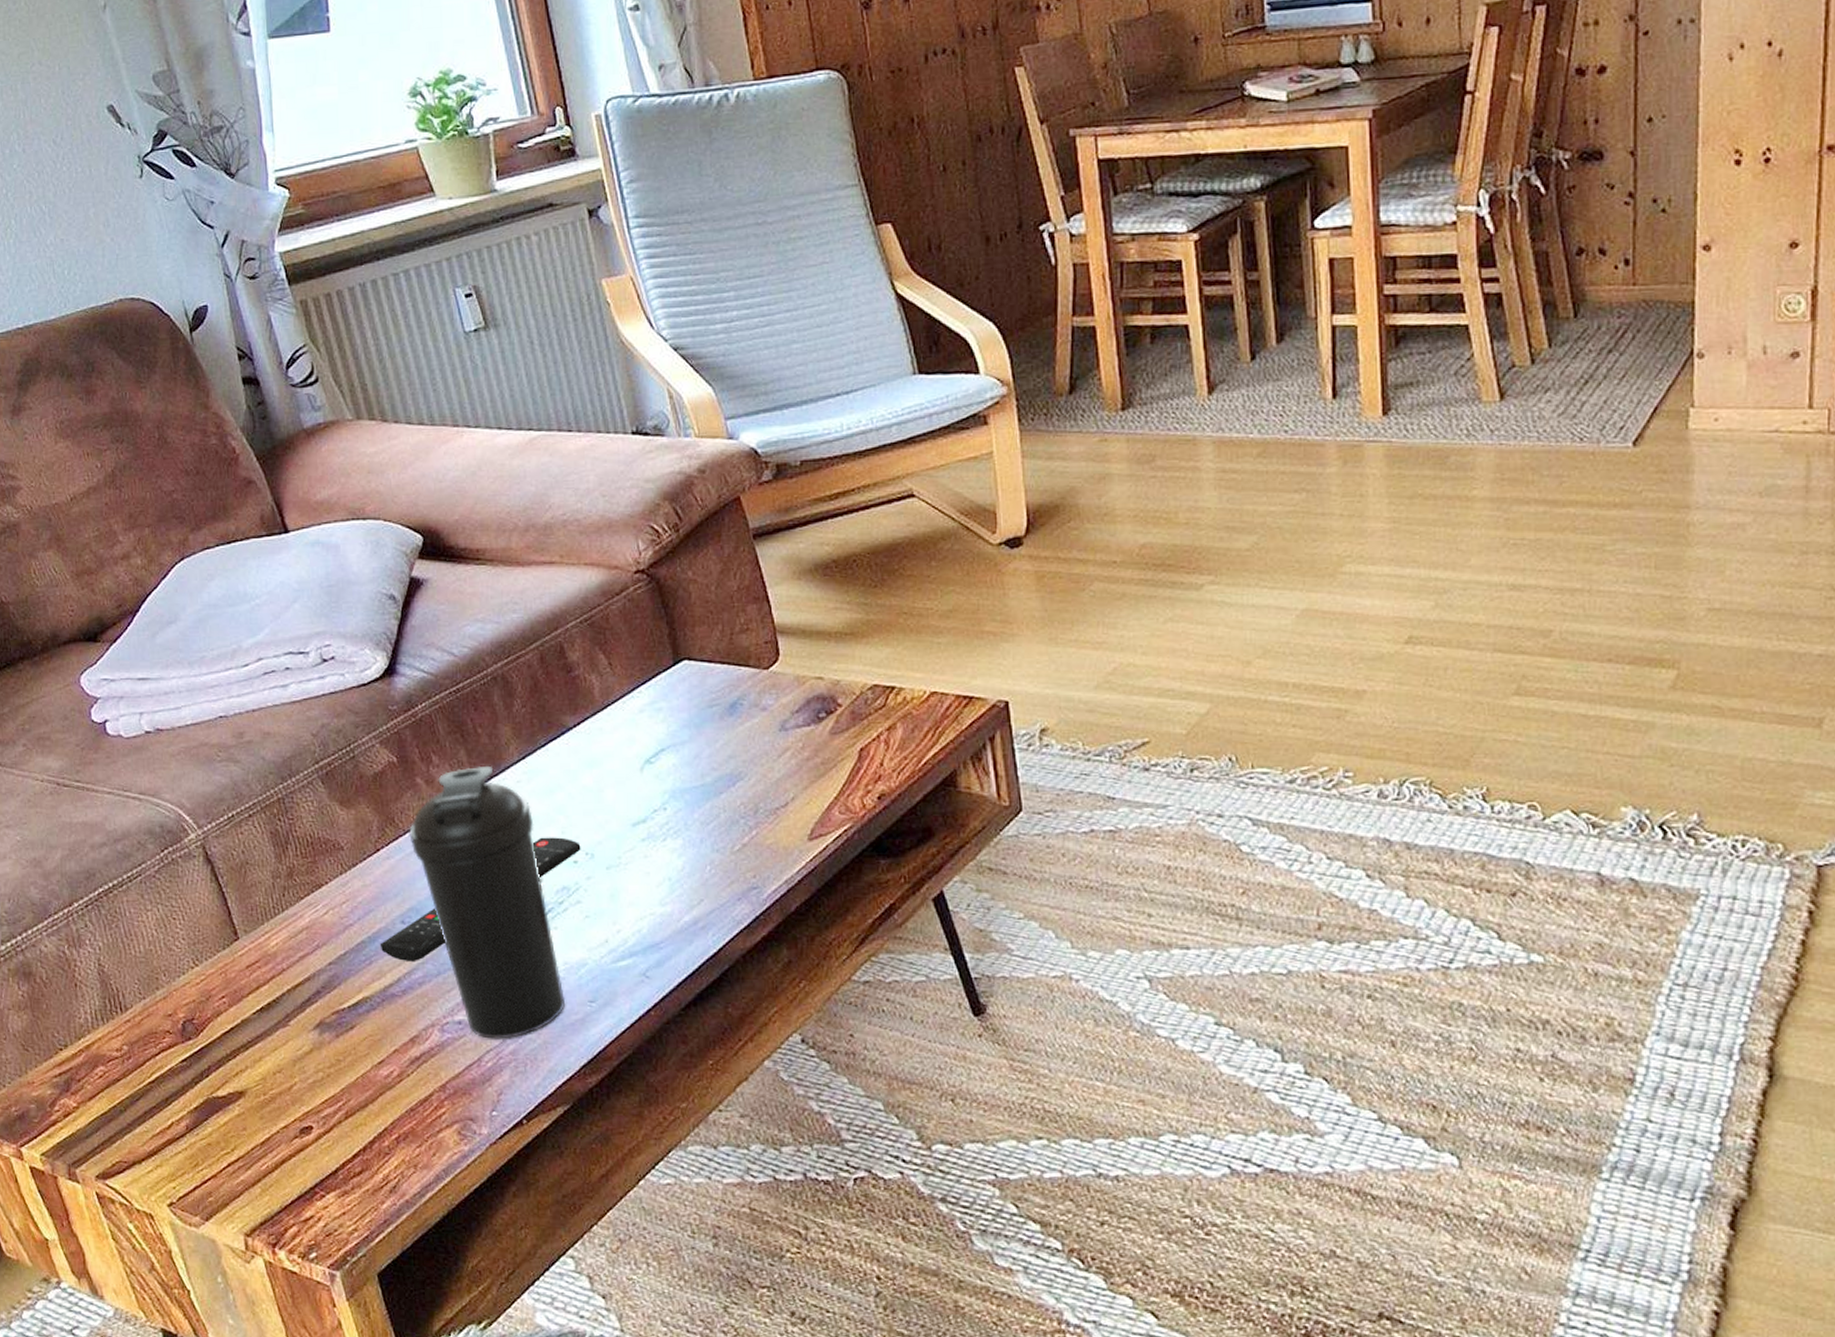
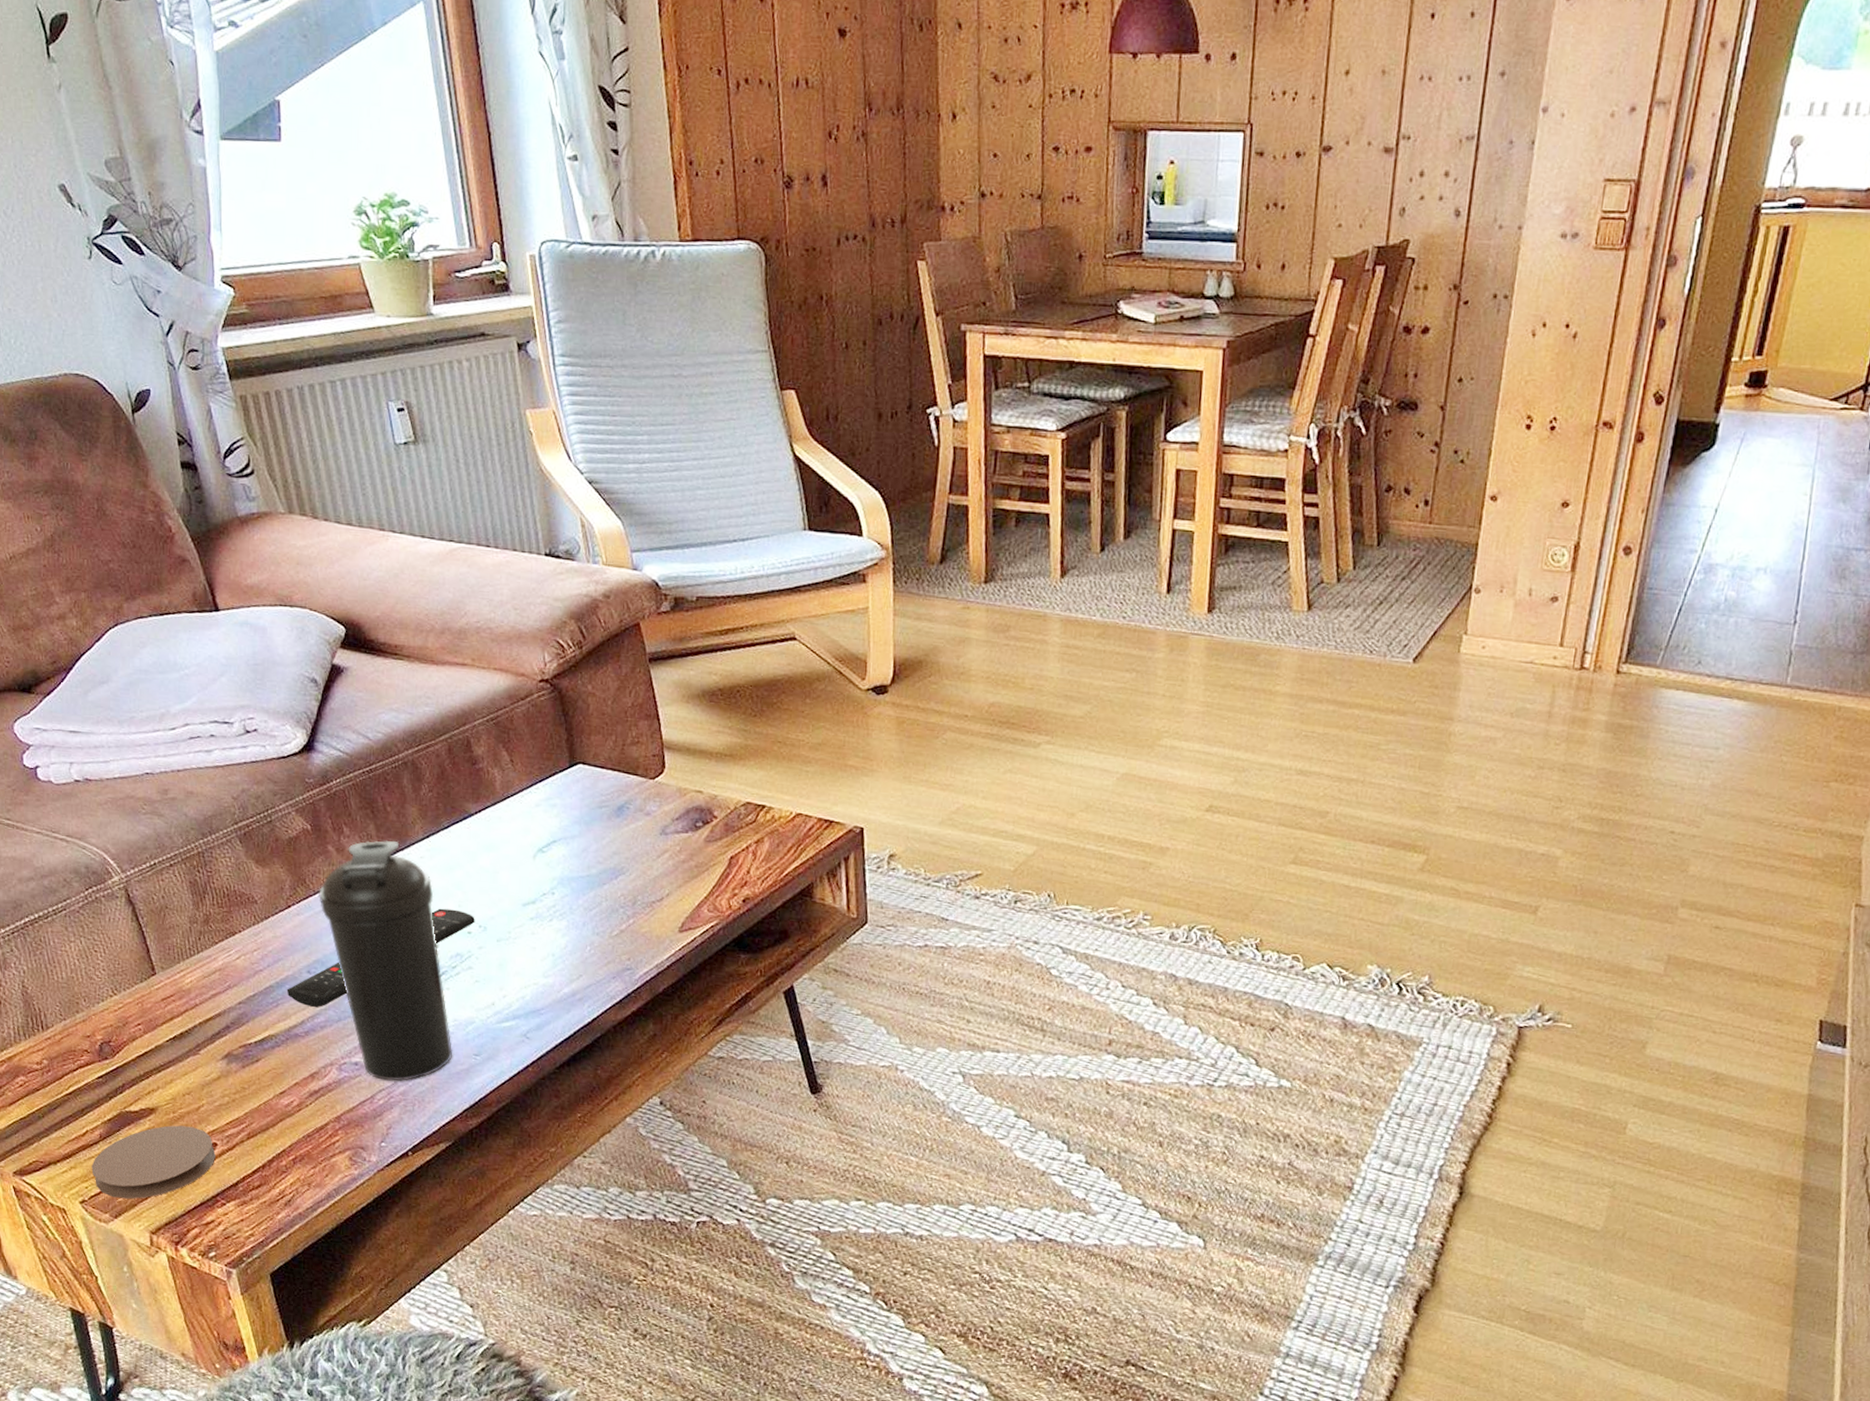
coaster: none [178,1109,312,1198] -> present [91,1125,216,1199]

